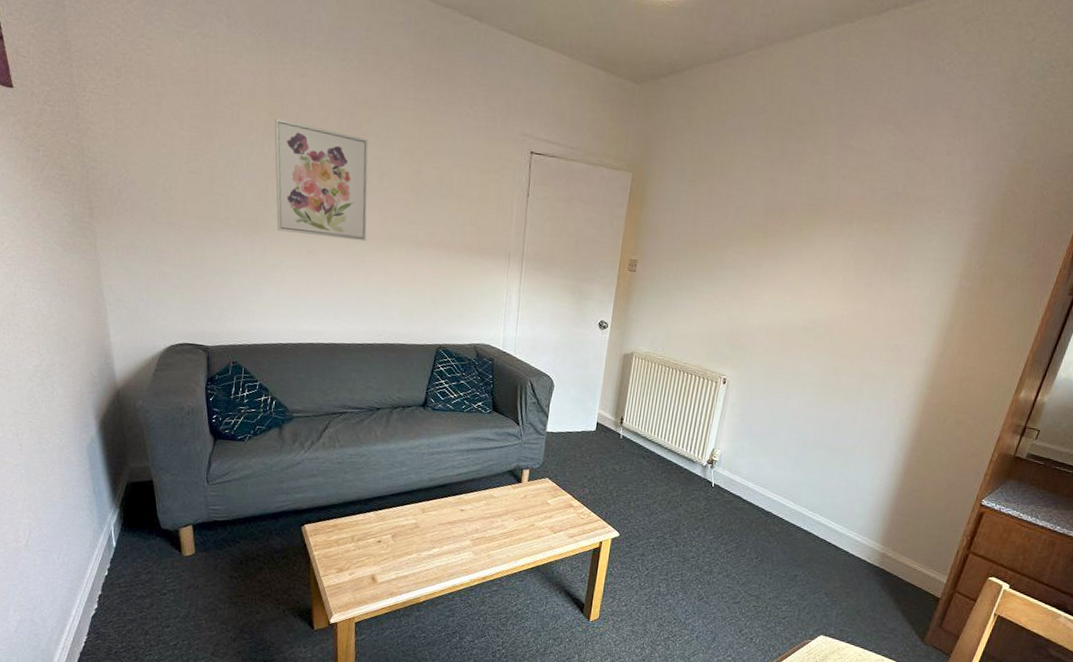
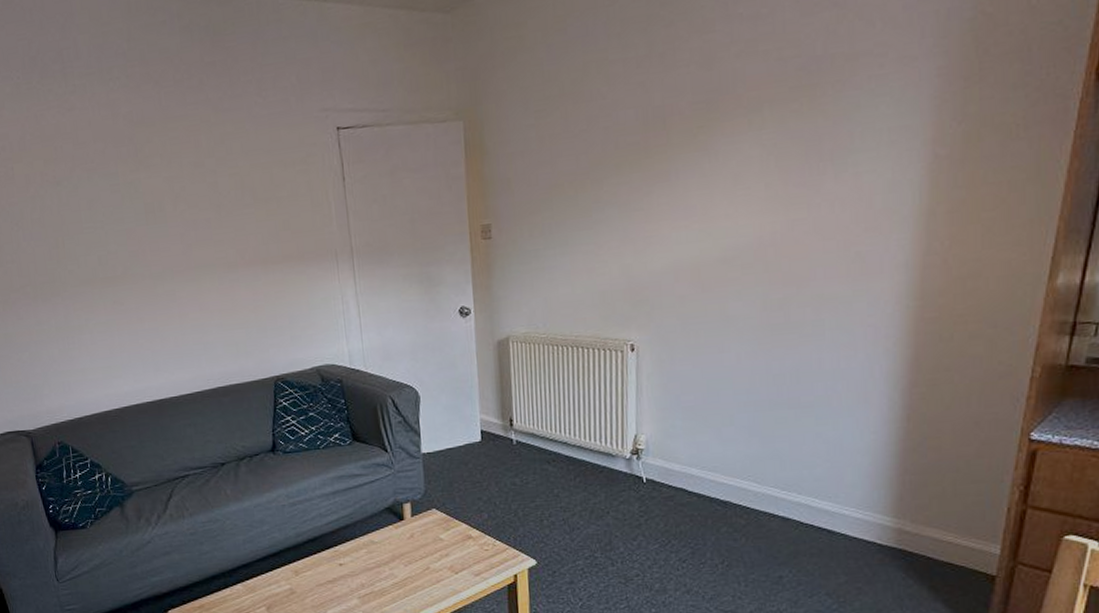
wall art: present [274,118,368,242] -> none [50,161,173,287]

